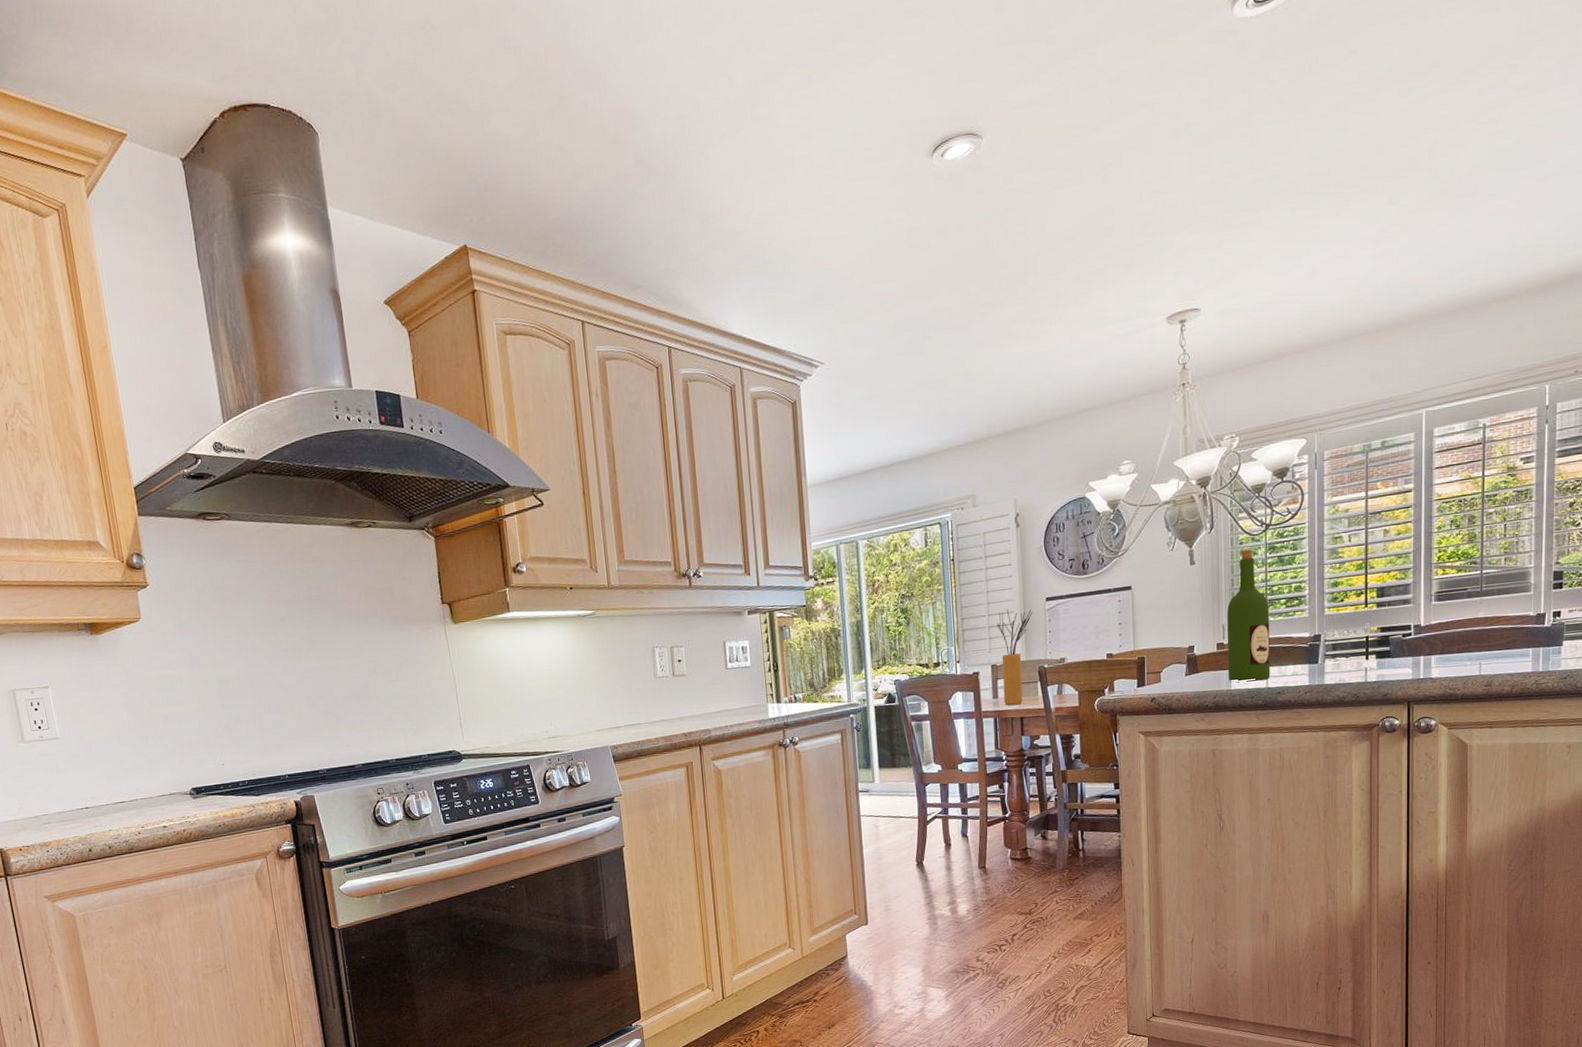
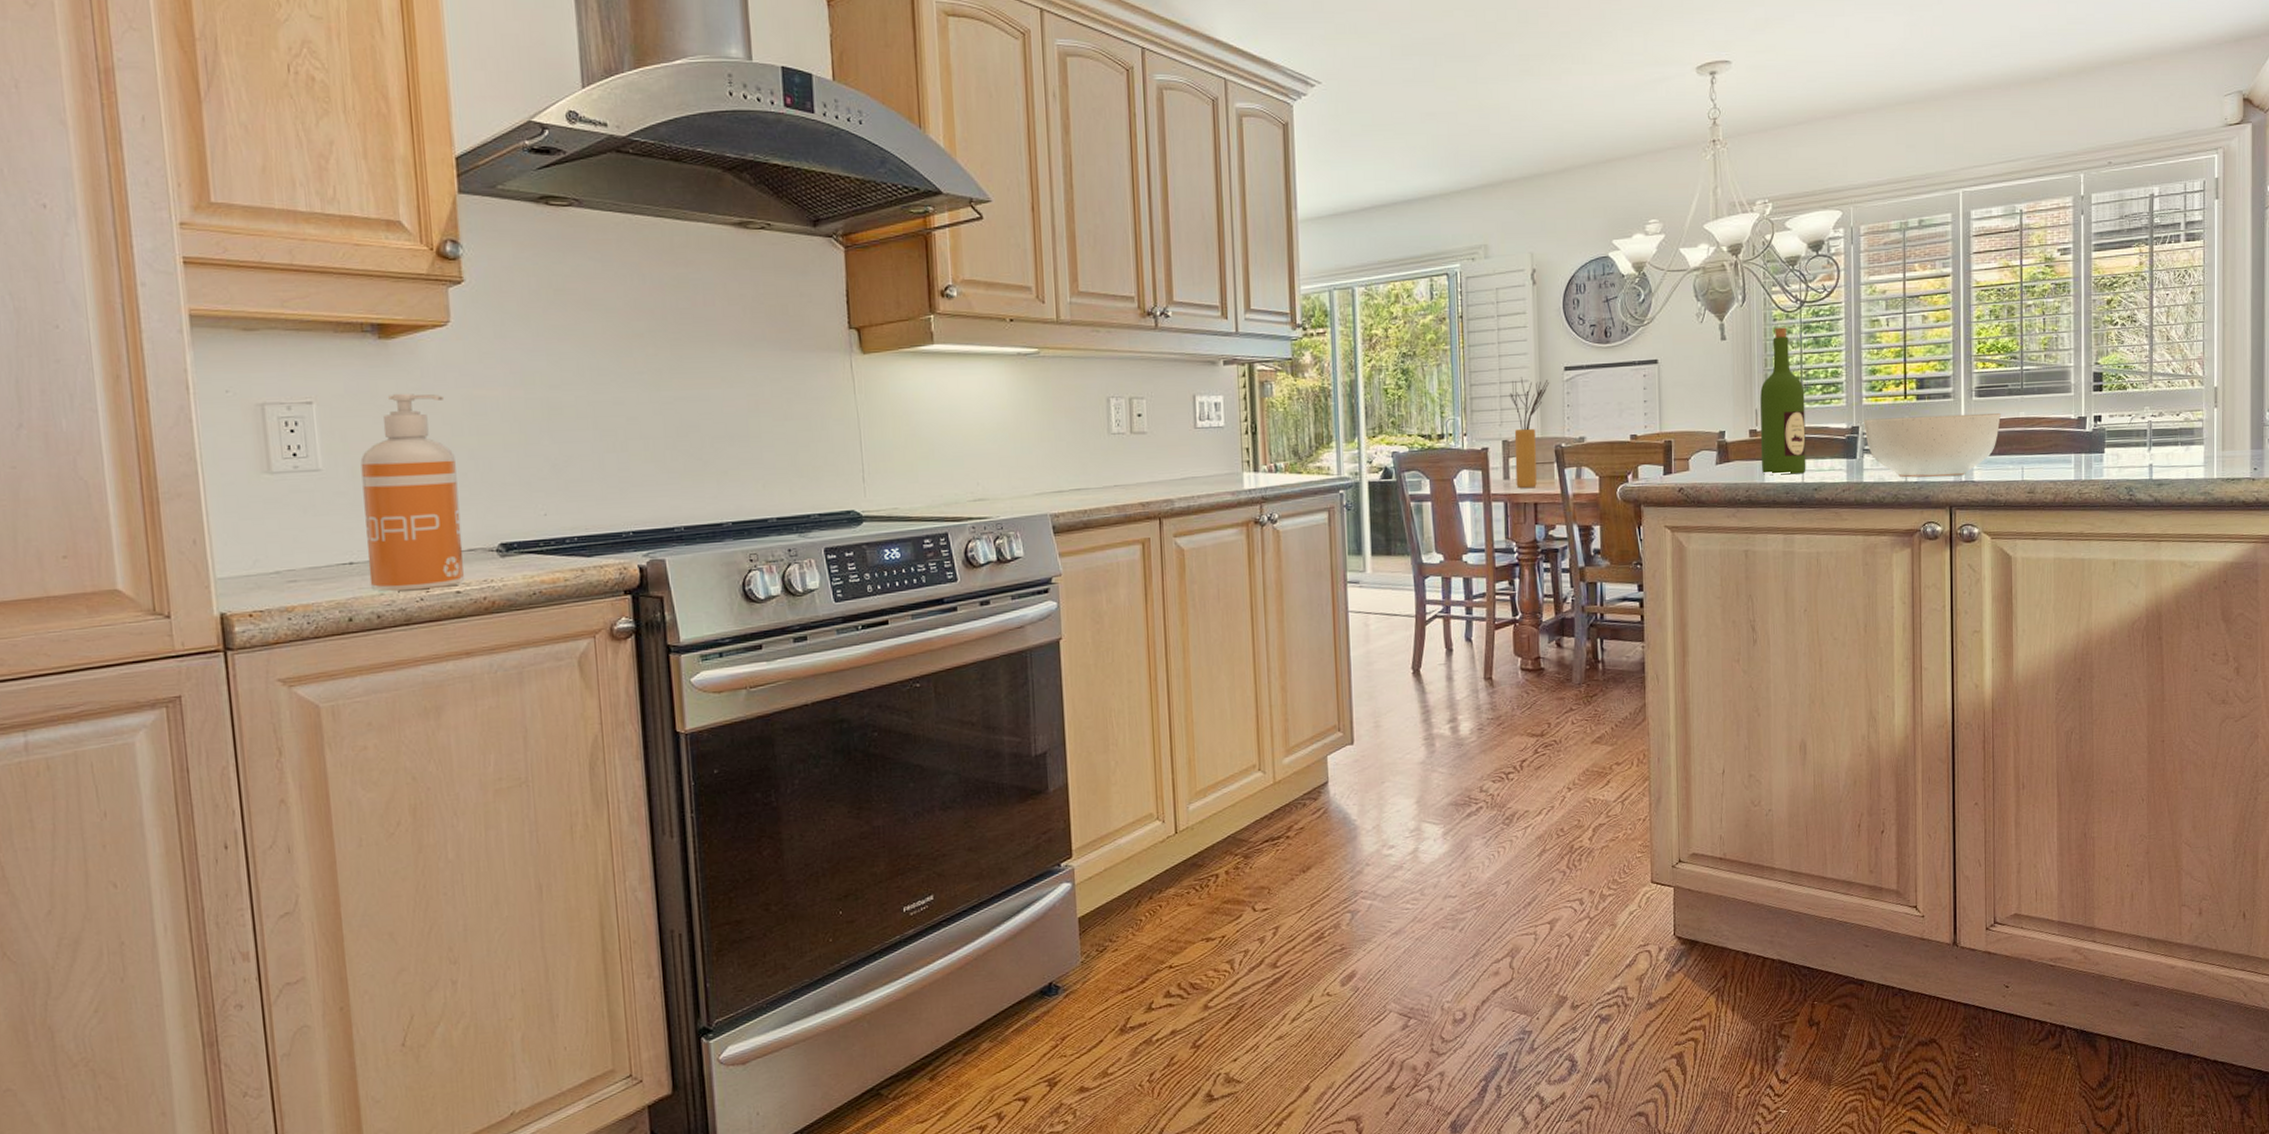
soap dispenser: none [86,675,168,829] -> present [360,393,464,592]
bowl: none [1326,614,1460,678] -> present [1864,412,2001,478]

